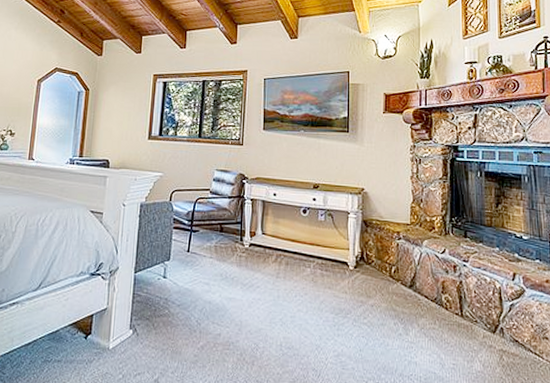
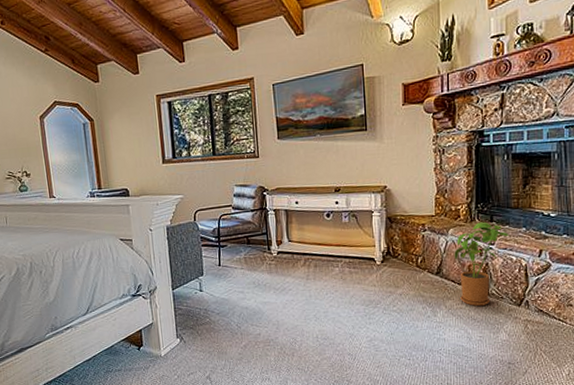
house plant: none [428,236,484,329] -> present [454,222,510,307]

